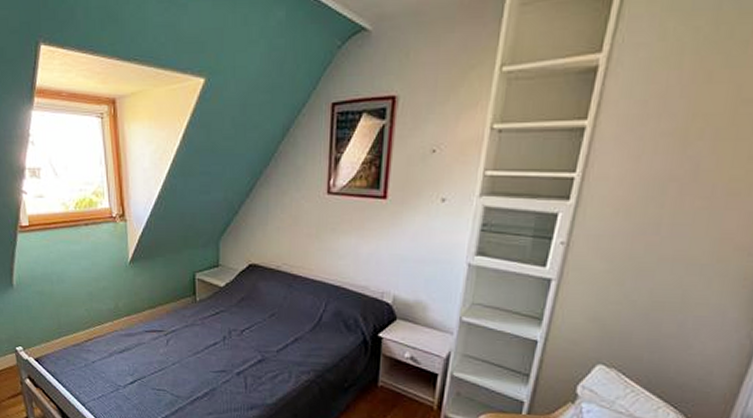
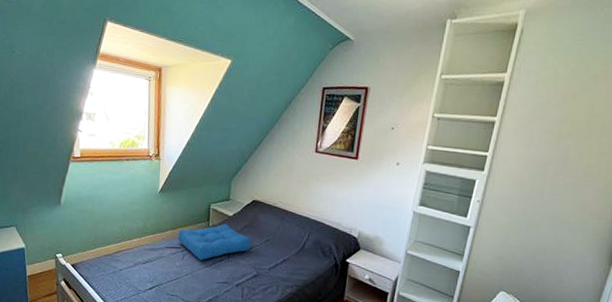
seat cushion: none [158,296,252,346] -> present [178,223,252,261]

